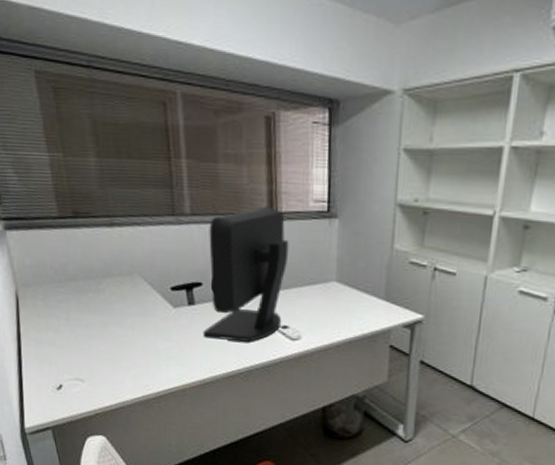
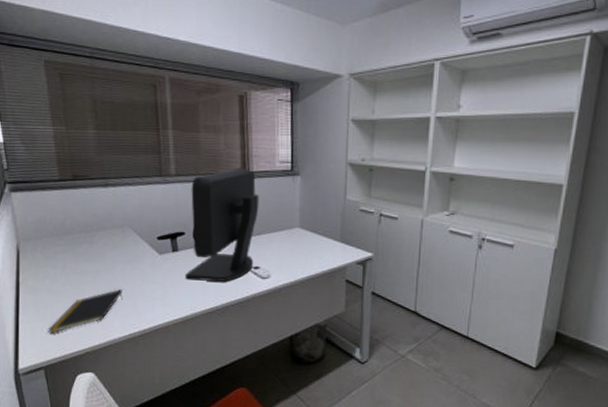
notepad: none [54,345,133,392] -> present [49,289,122,334]

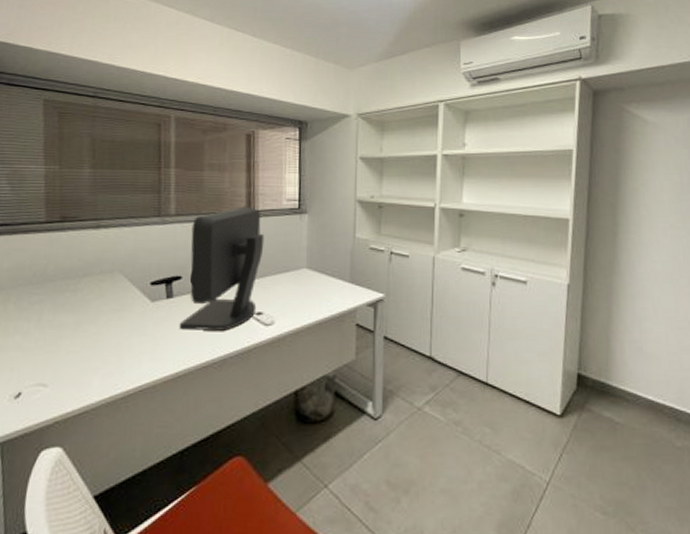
notepad: present [49,289,122,334] -> none [12,343,106,400]

